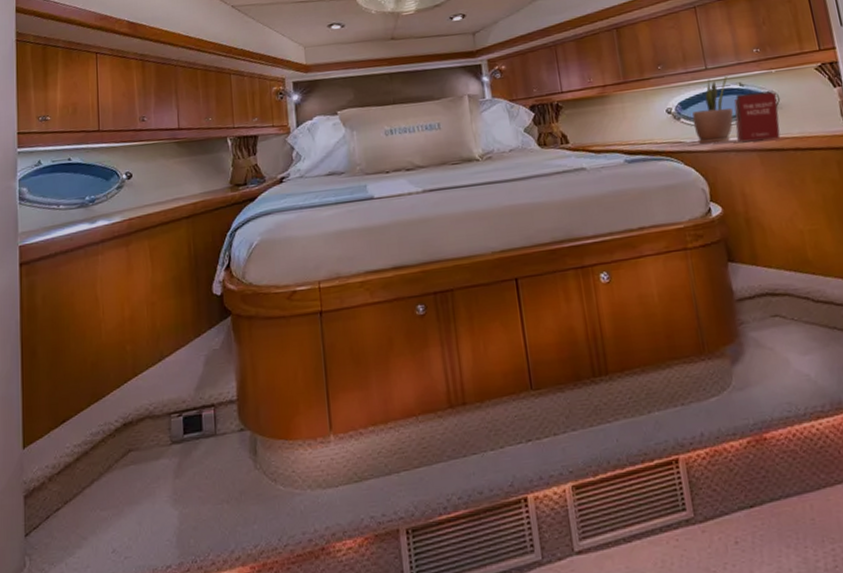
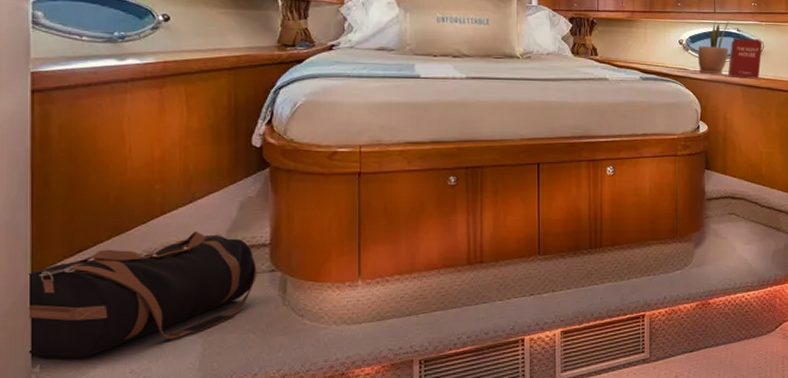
duffel bag: none [20,391,227,539] -> present [28,231,257,360]

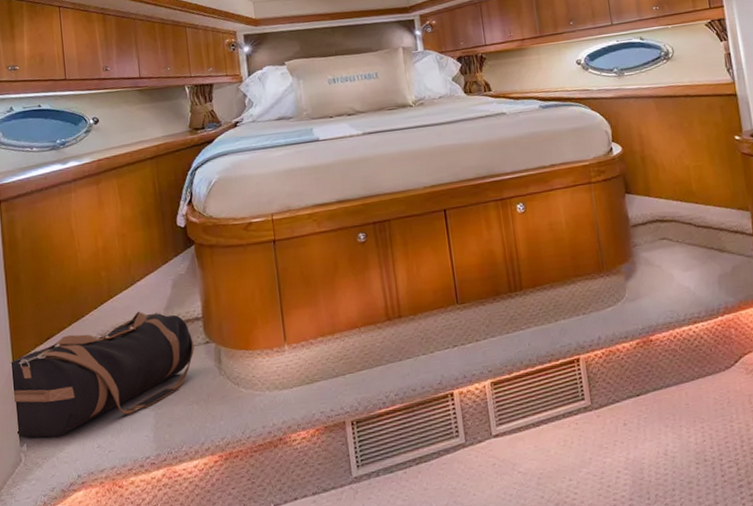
potted plant: present [697,19,730,75] -> none [599,29,634,92]
books: present [728,38,763,79] -> none [635,44,674,91]

